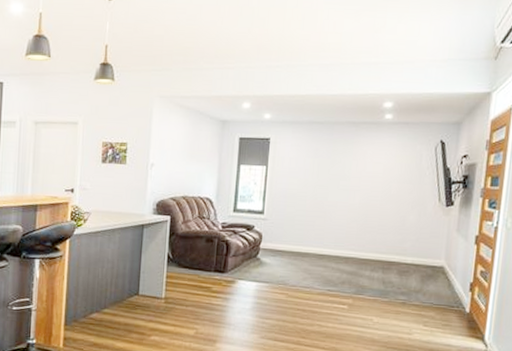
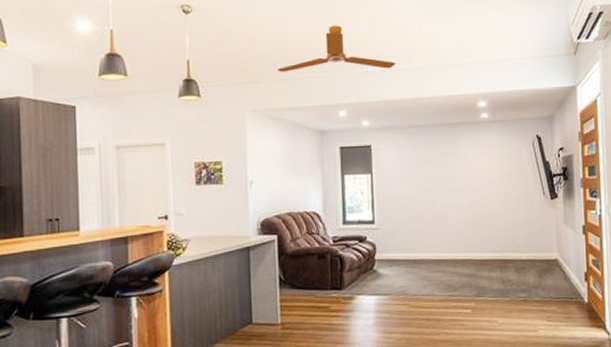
ceiling fan: none [188,17,306,64] -> present [277,25,397,72]

